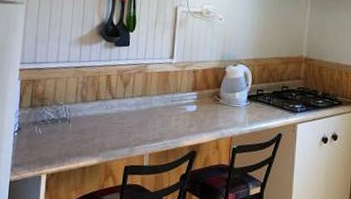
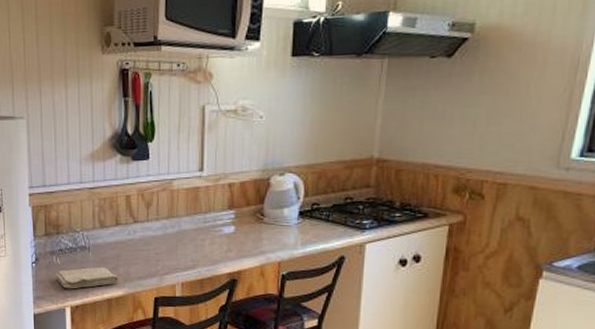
washcloth: none [36,137,94,158] -> present [55,267,119,289]

